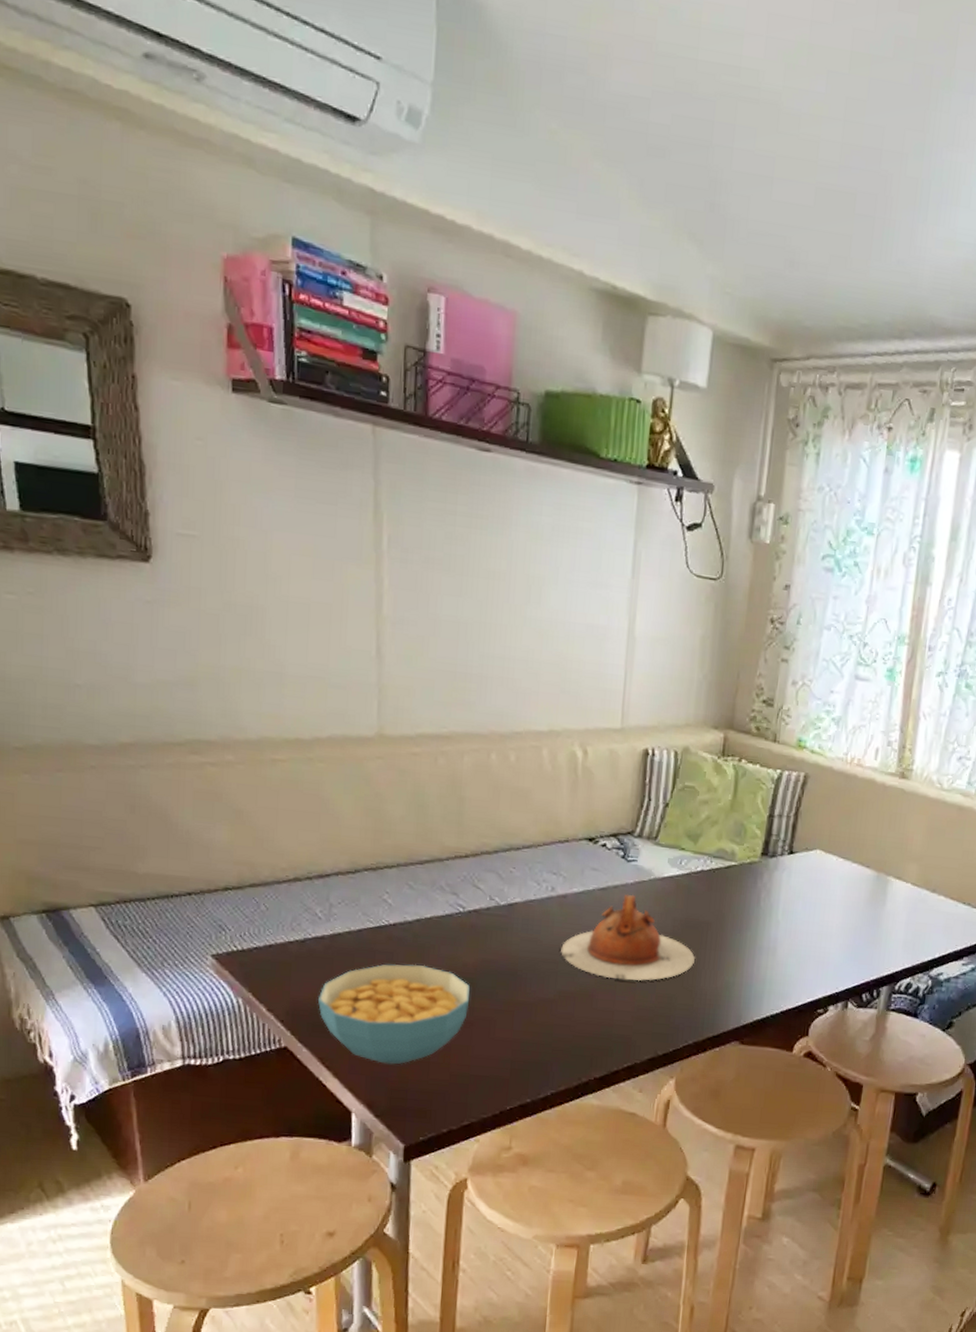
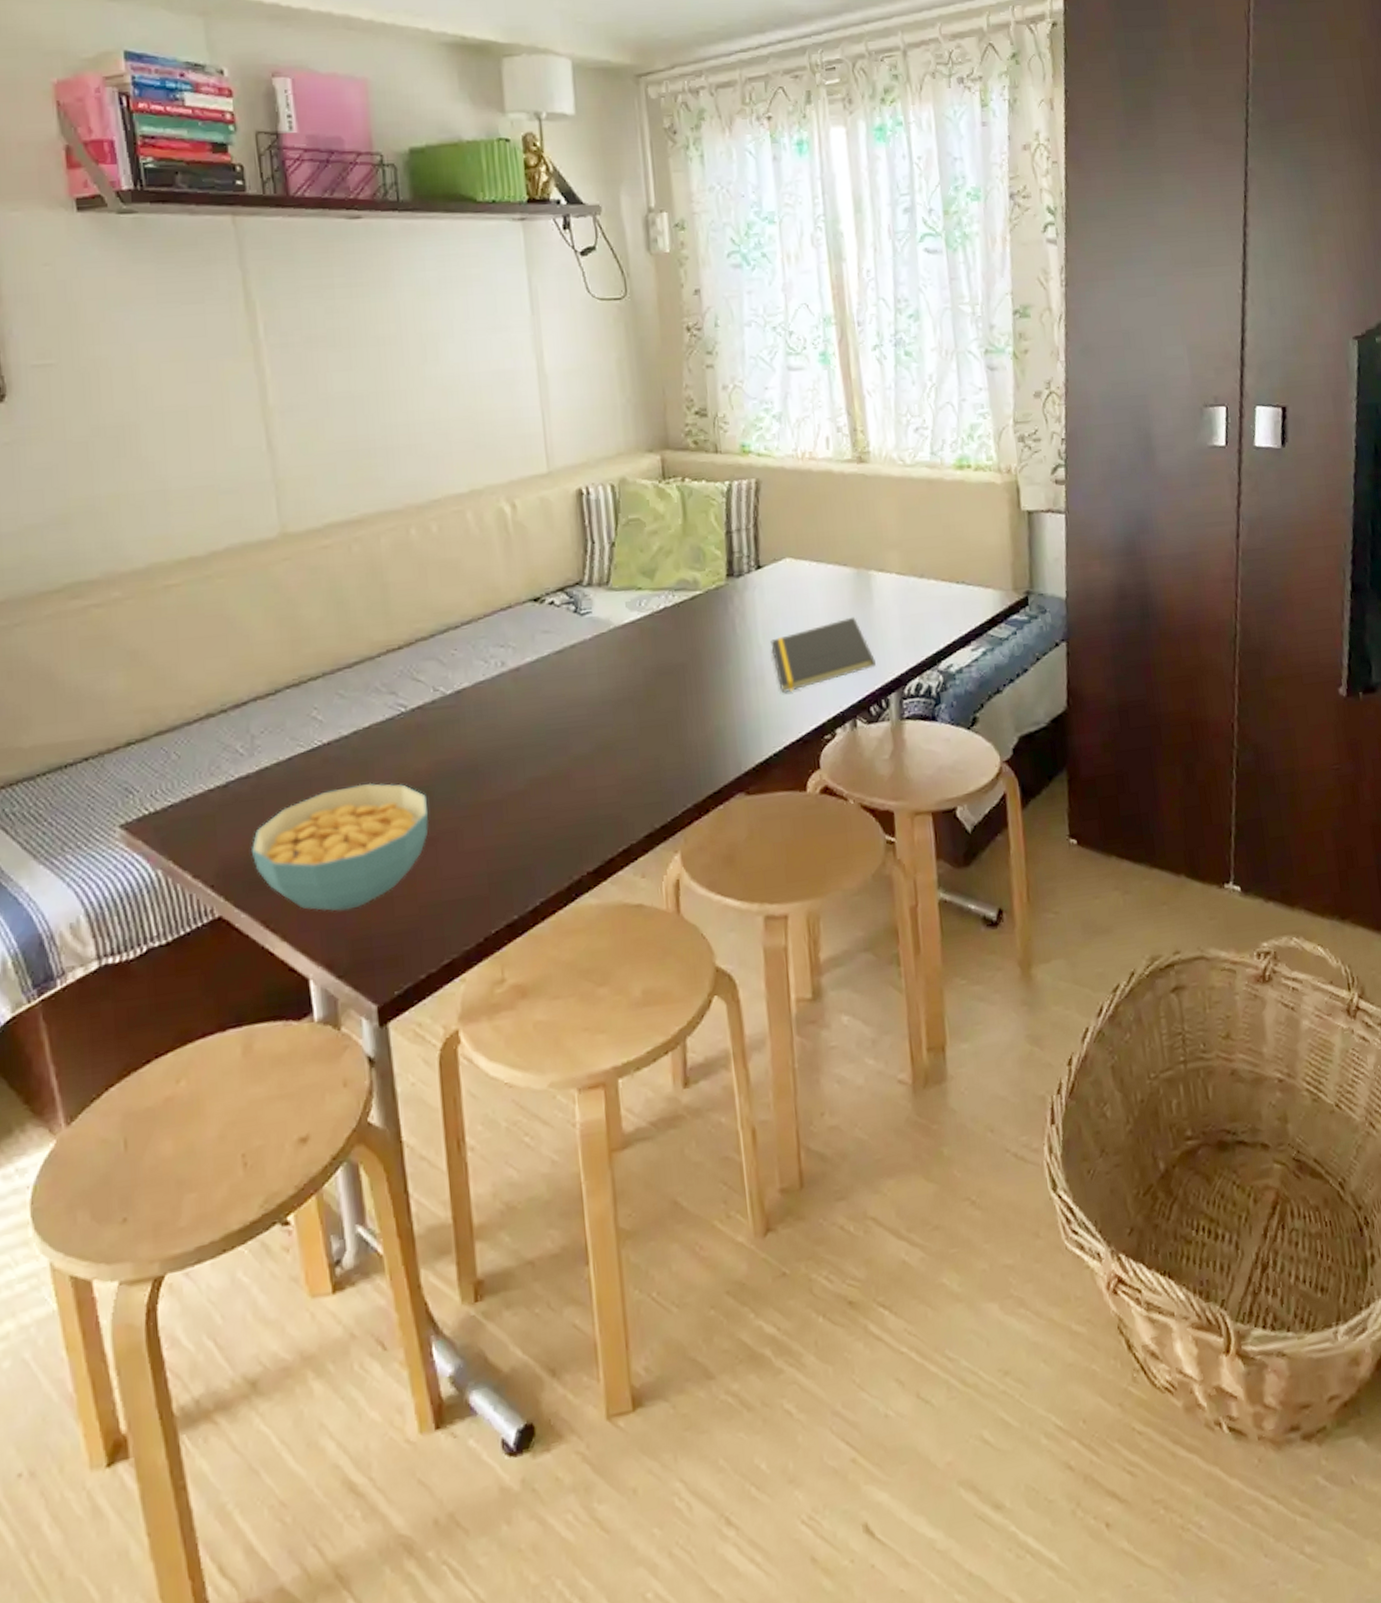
teapot: present [561,894,696,982] -> none [523,650,677,753]
notepad: none [787,913,876,967] -> present [770,616,876,694]

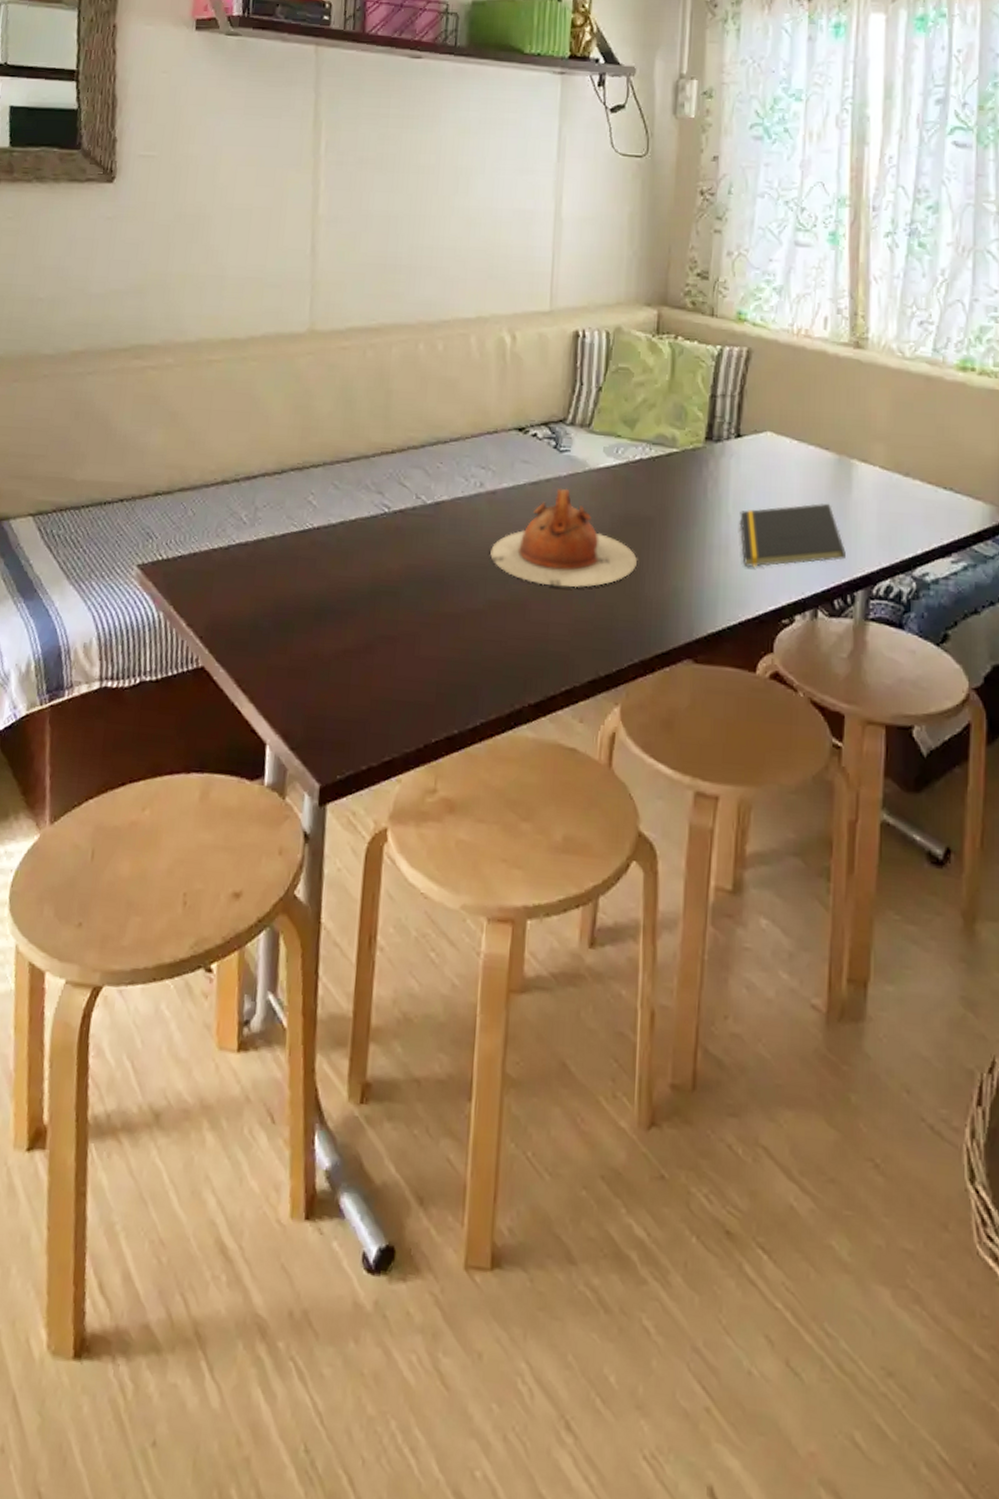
cereal bowl: present [250,782,428,911] -> none [237,571,394,688]
teapot: none [523,650,677,753] -> present [490,488,638,588]

